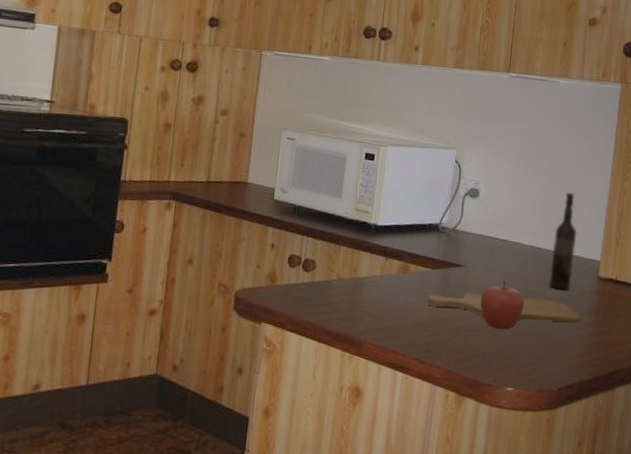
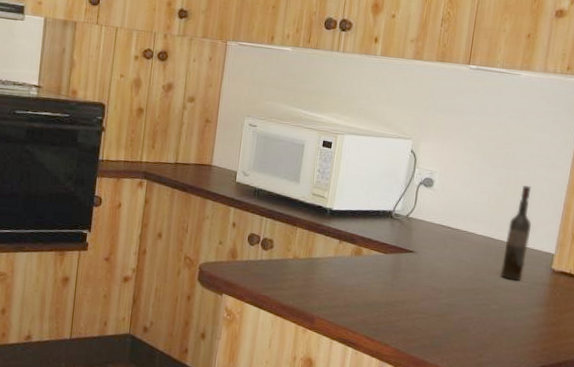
chopping board: present [427,293,582,322] -> none [378,278,532,312]
fruit: present [480,280,524,329] -> none [430,267,475,315]

